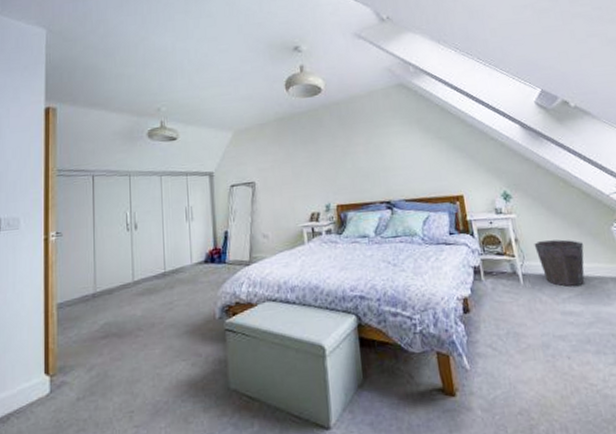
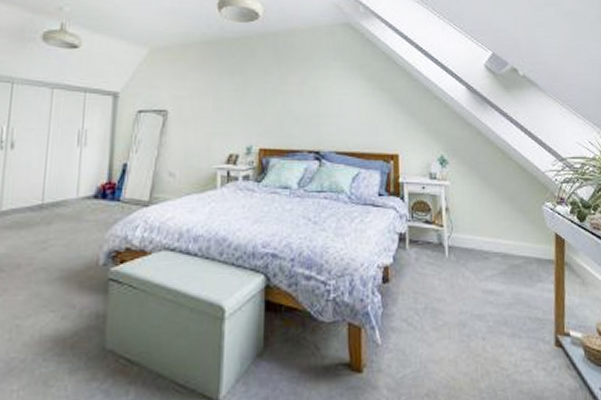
waste bin: present [534,239,585,287] -> none [464,213,513,263]

